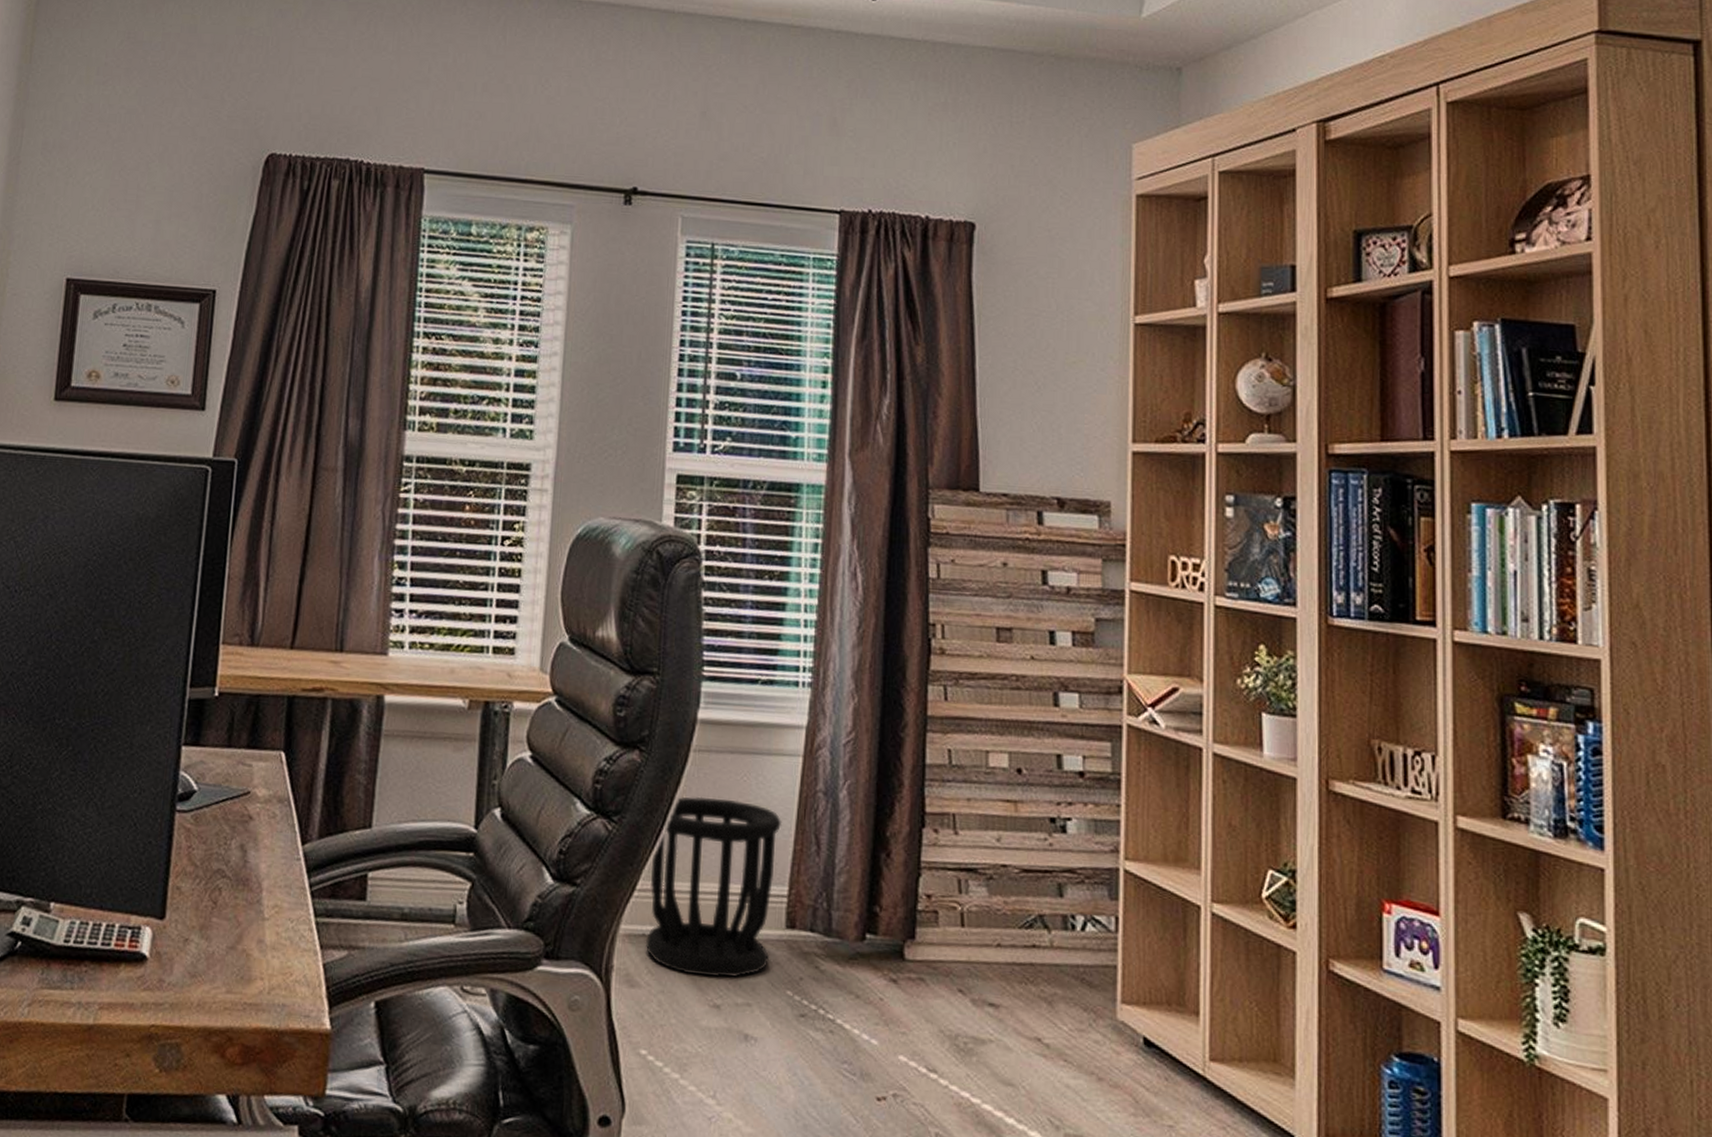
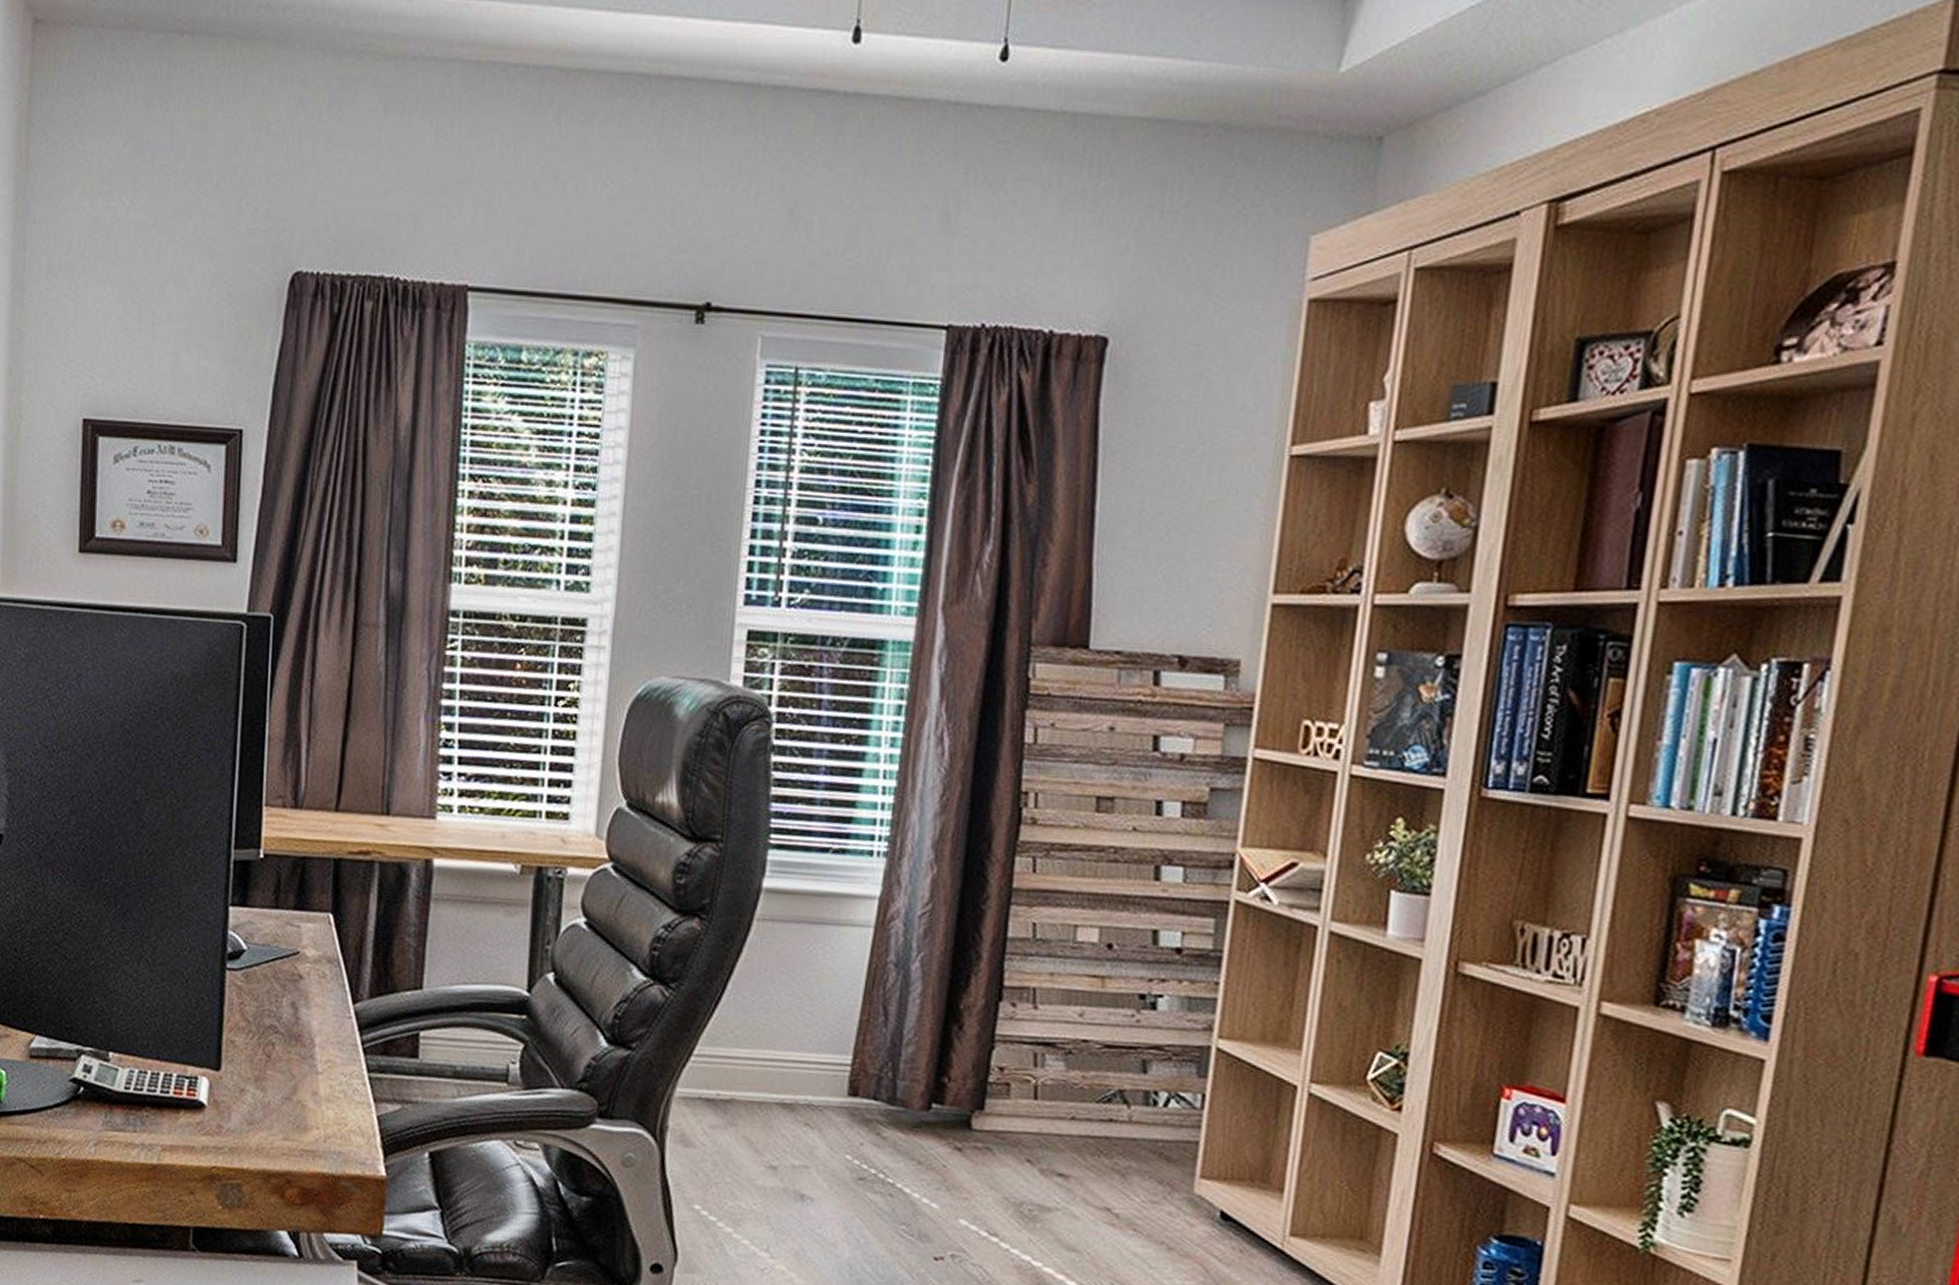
wastebasket: present [645,796,783,978] -> none [701,965,849,1141]

